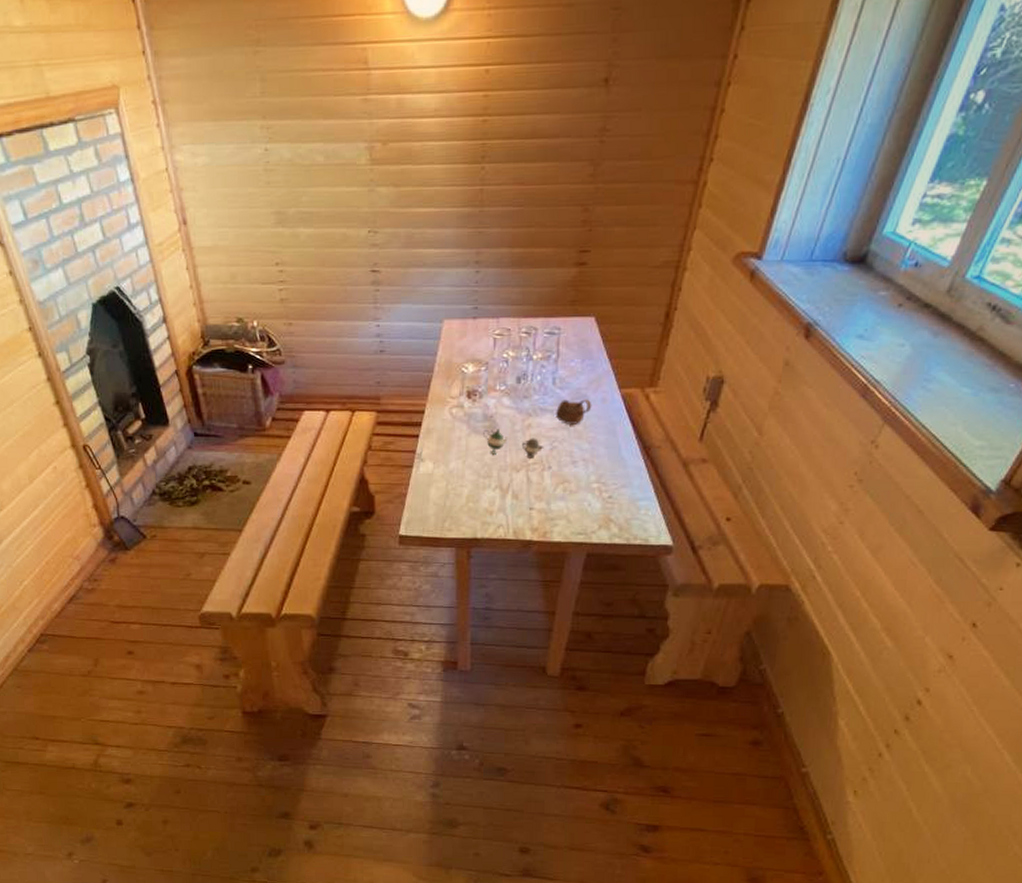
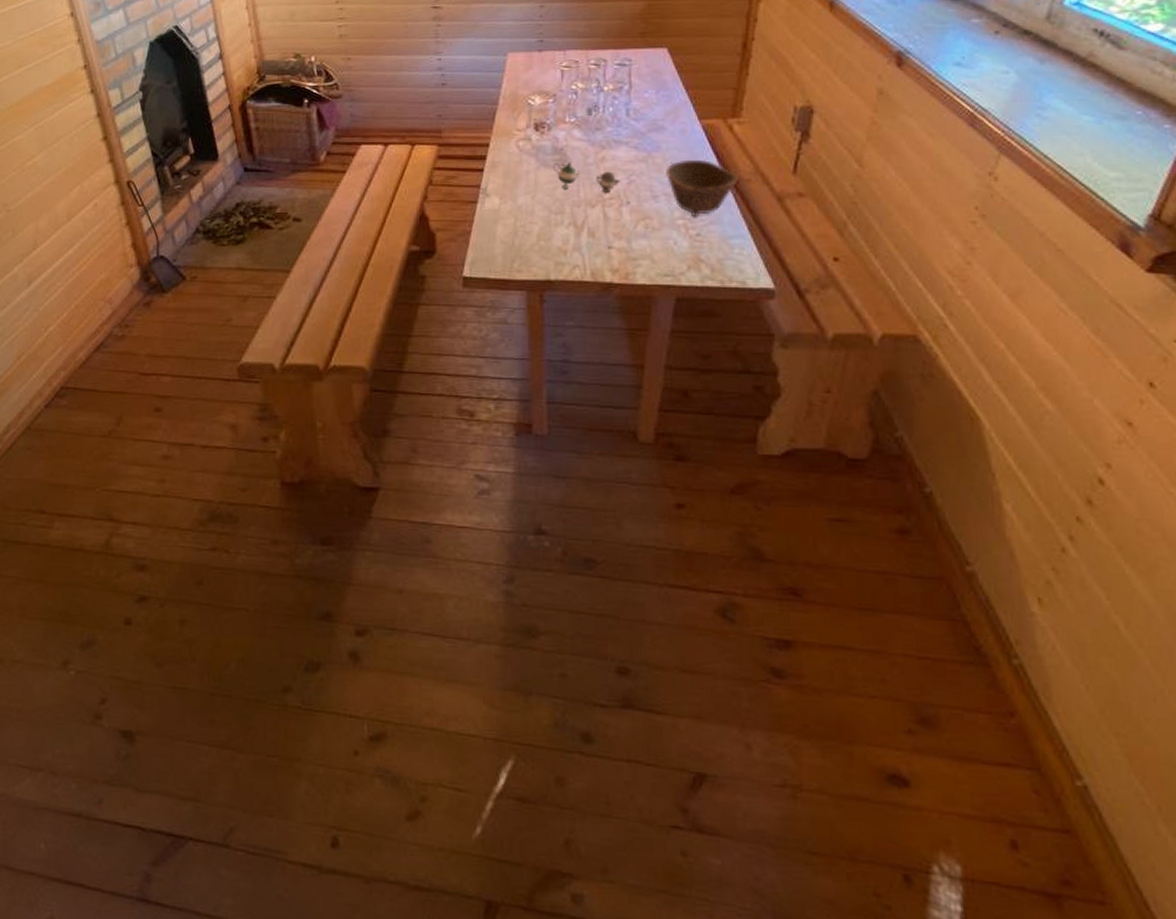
cup: present [556,399,592,426] -> none [632,130,671,159]
bowl: none [584,427,650,482] -> present [665,159,738,218]

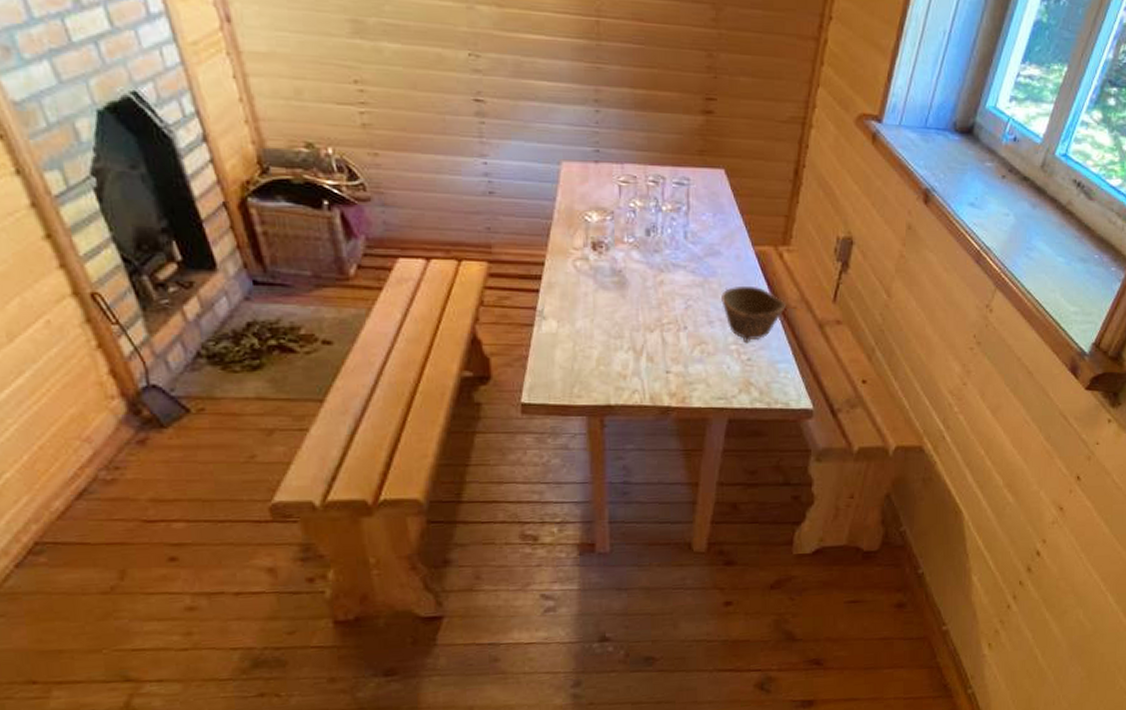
teapot: present [552,162,621,193] -> none [611,284,679,318]

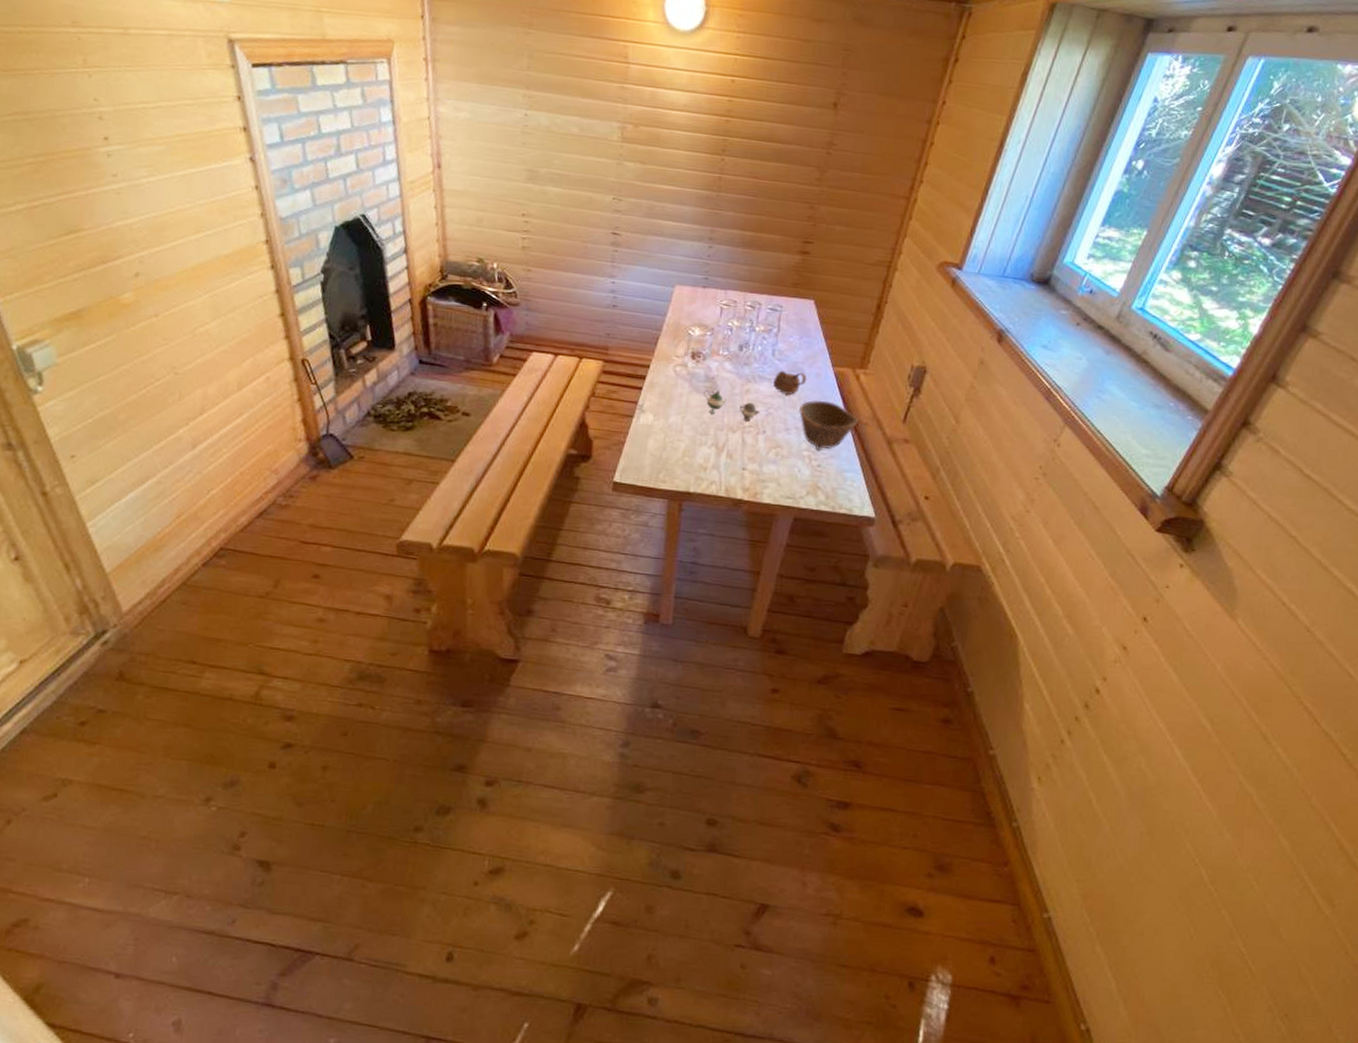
teapot: none [611,284,679,318] -> present [703,390,761,421]
cup: none [689,255,726,284] -> present [773,370,807,395]

